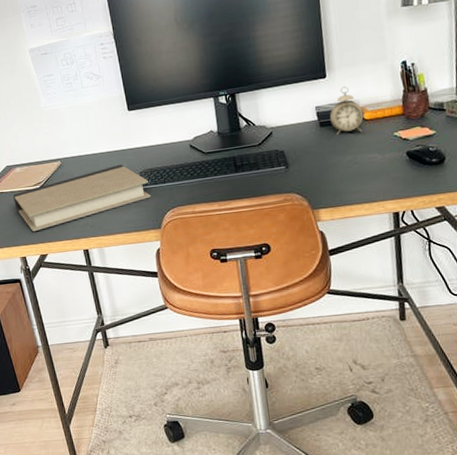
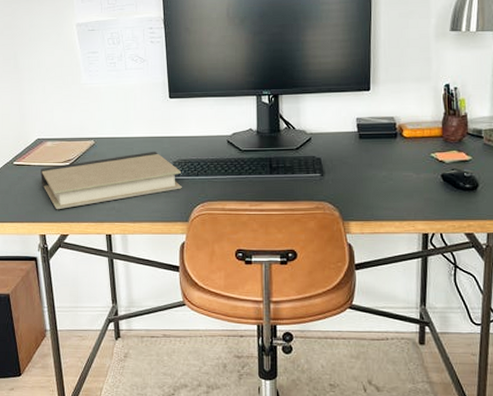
alarm clock: present [329,86,364,135] -> none [369,101,403,149]

